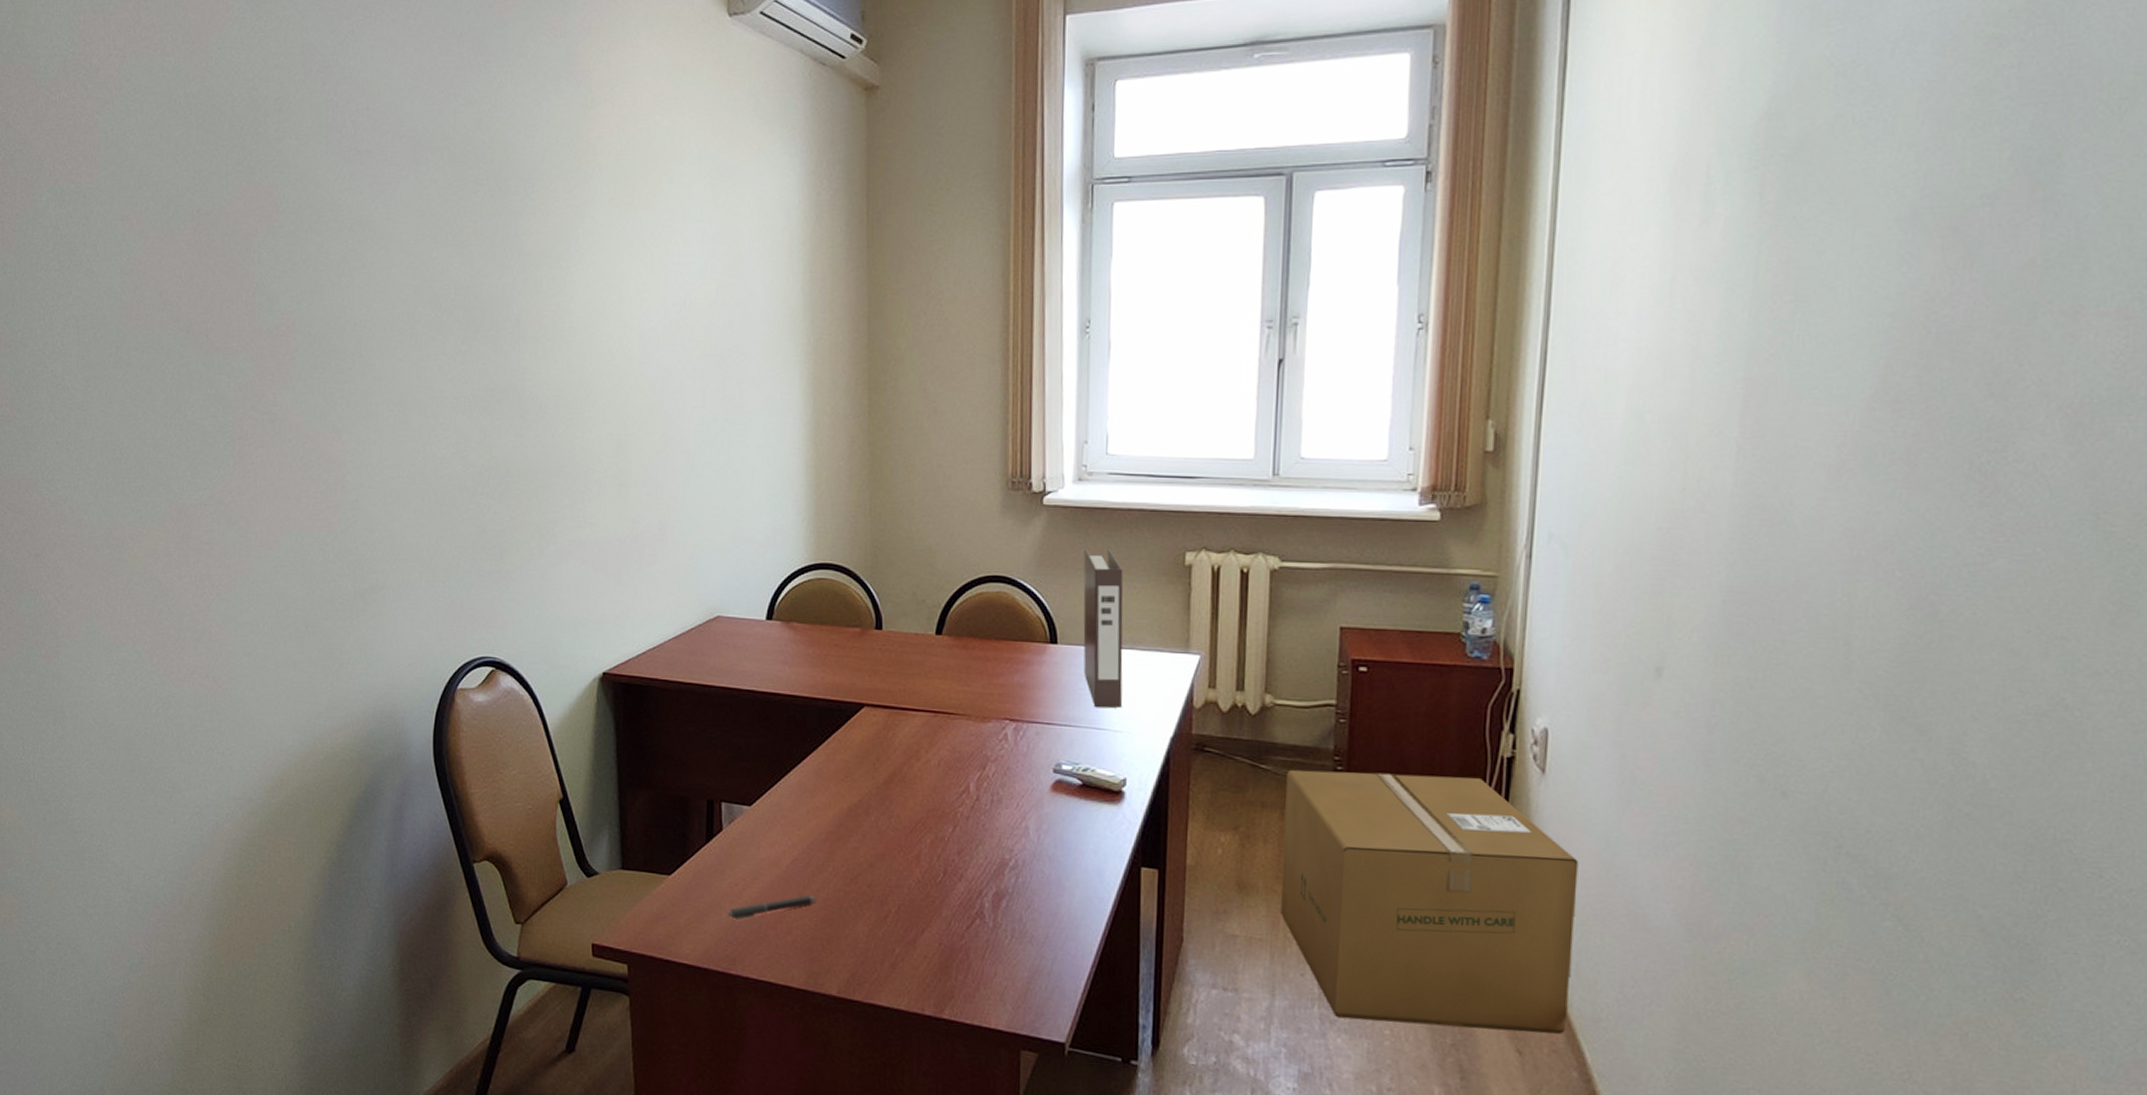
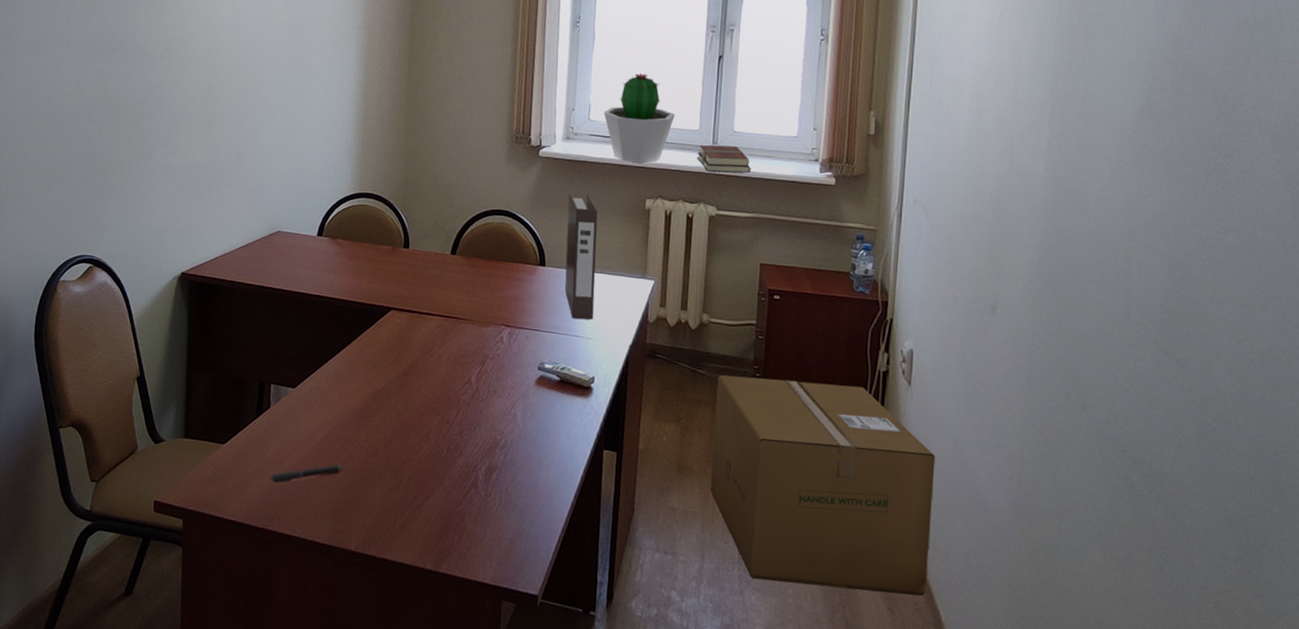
potted cactus: none [1126,389,1221,506] -> present [603,73,675,164]
books: none [1252,477,1325,512] -> present [697,145,751,173]

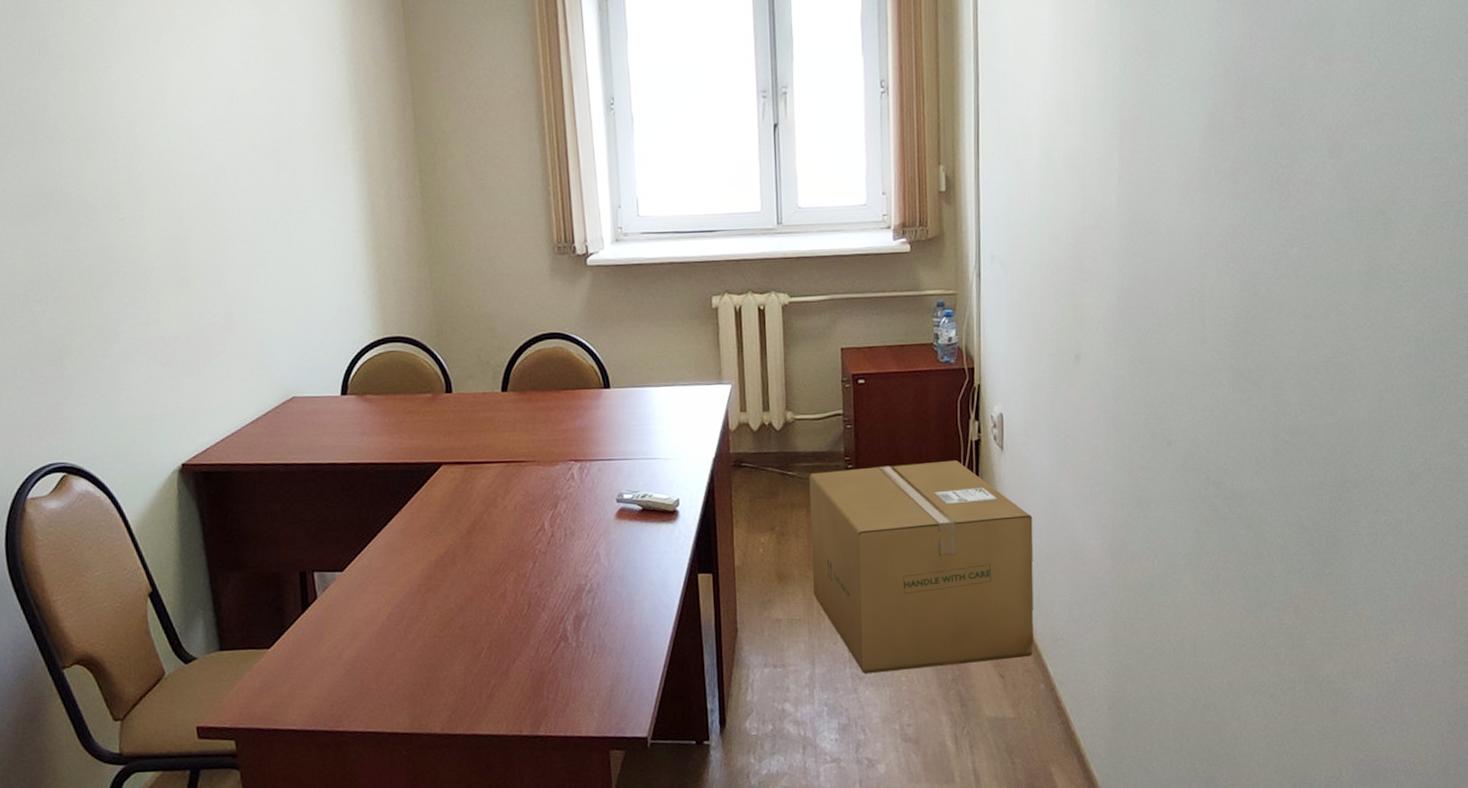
pen: present [269,464,345,484] -> none [329,645,415,680]
binder: present [564,192,598,320] -> none [626,298,670,441]
potted cactus: present [603,73,675,164] -> none [654,155,733,258]
books: present [697,145,751,173] -> none [762,224,821,256]

